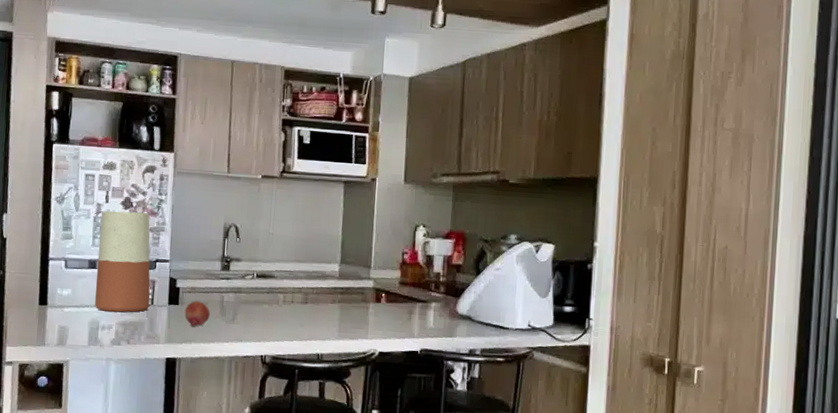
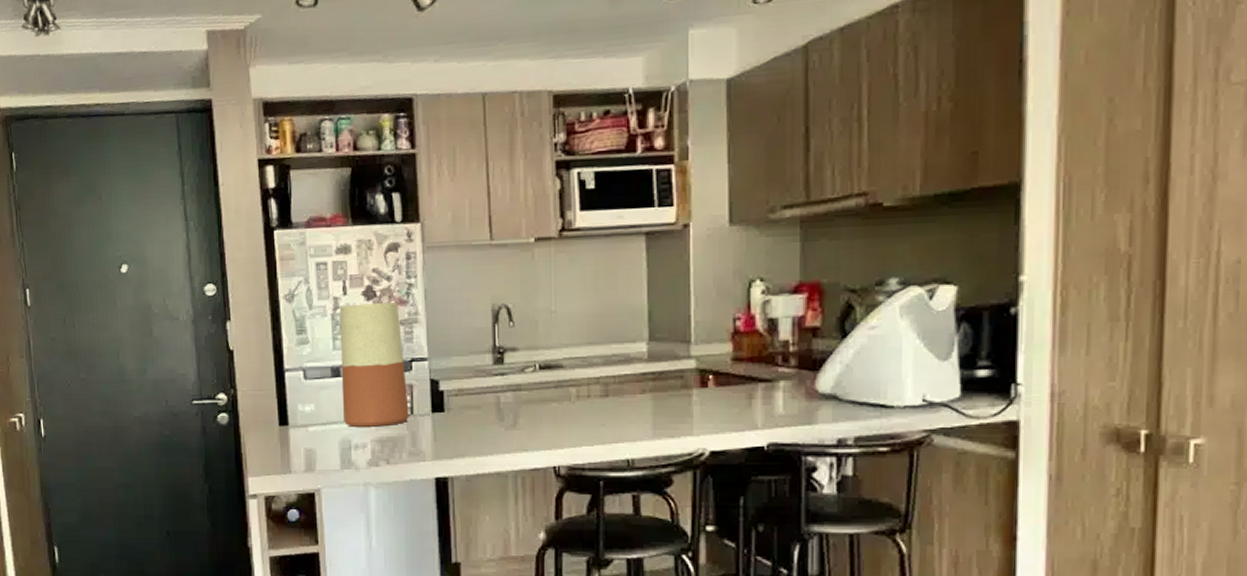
fruit: present [184,301,210,327] -> none [453,405,484,438]

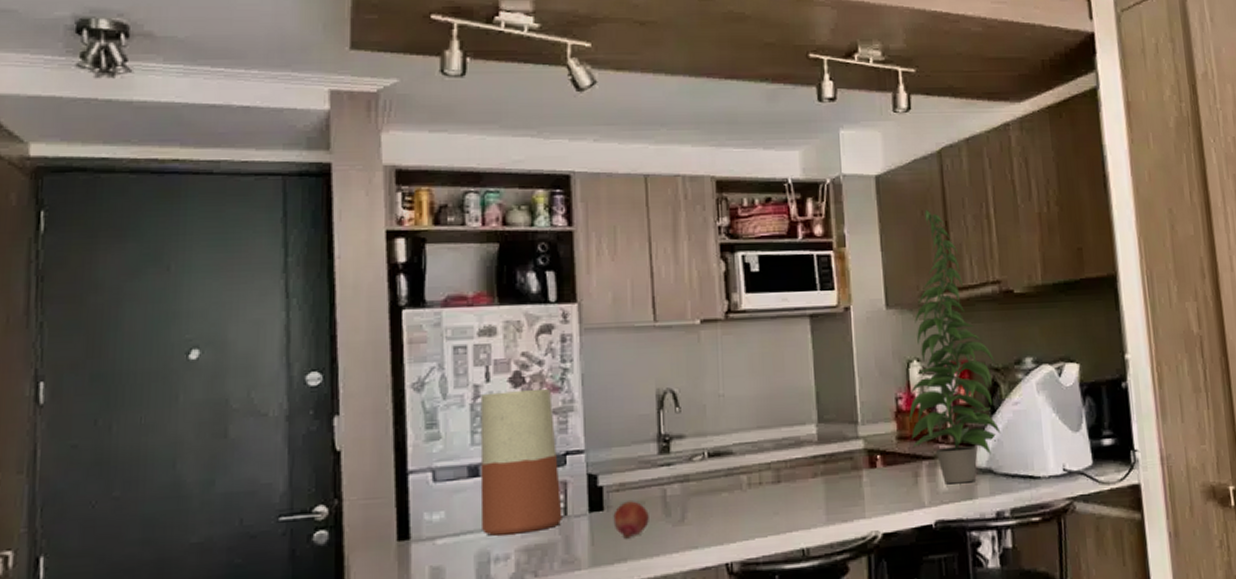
fruit: none [453,405,484,438] -> present [613,501,649,539]
plant: none [747,115,852,408] -> present [909,210,1001,485]

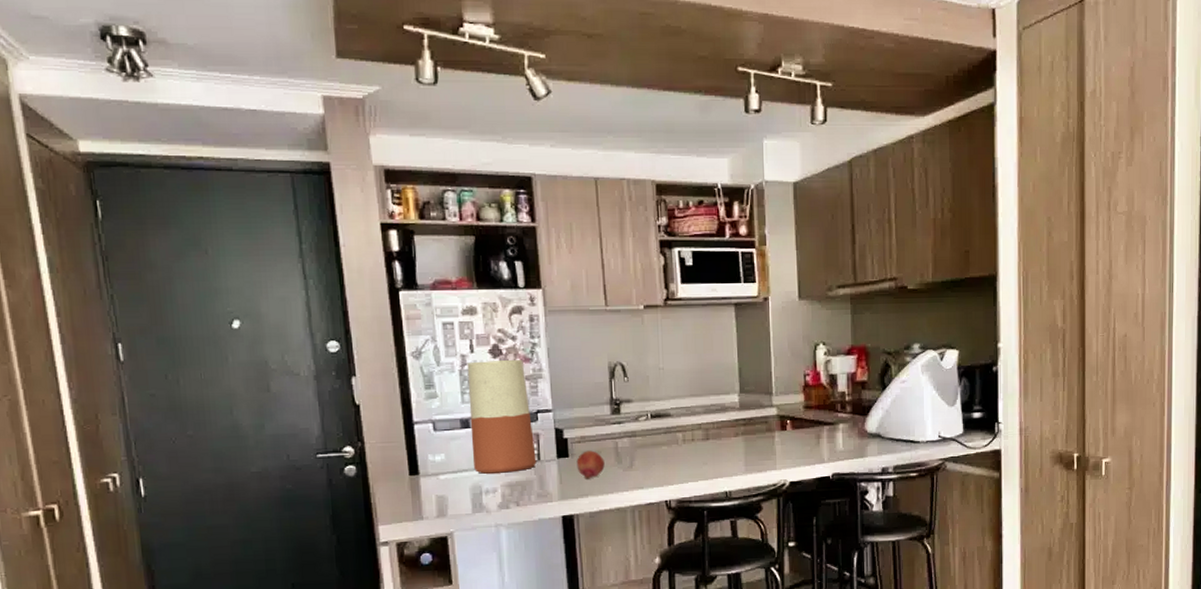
plant: present [909,210,1001,485] -> none [815,214,890,445]

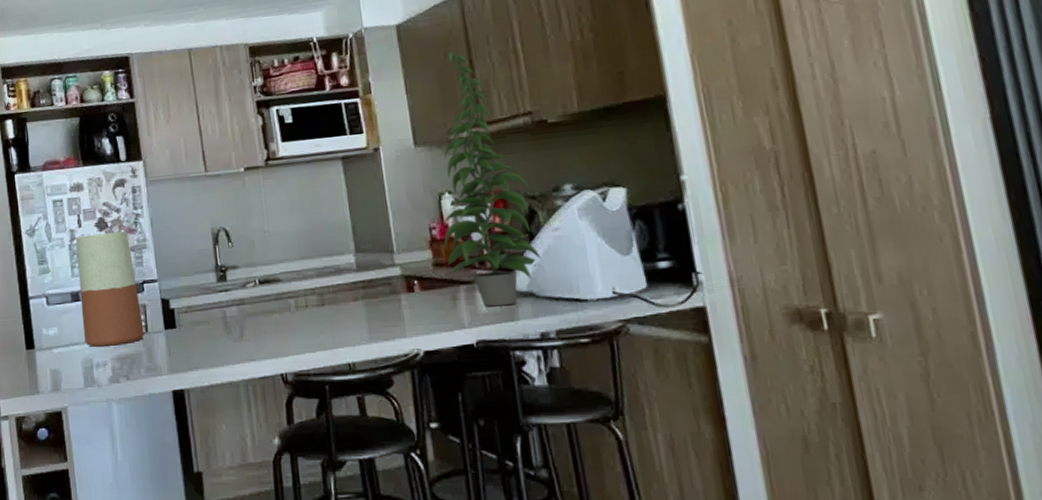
fruit: present [576,450,605,479] -> none [184,320,214,351]
plant: none [815,214,890,445] -> present [444,51,541,307]

